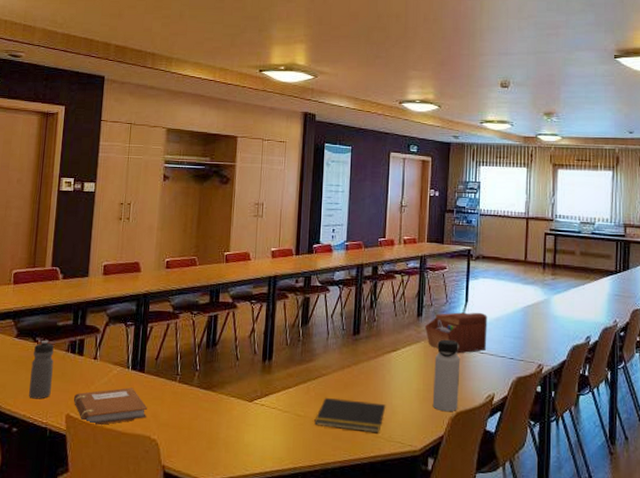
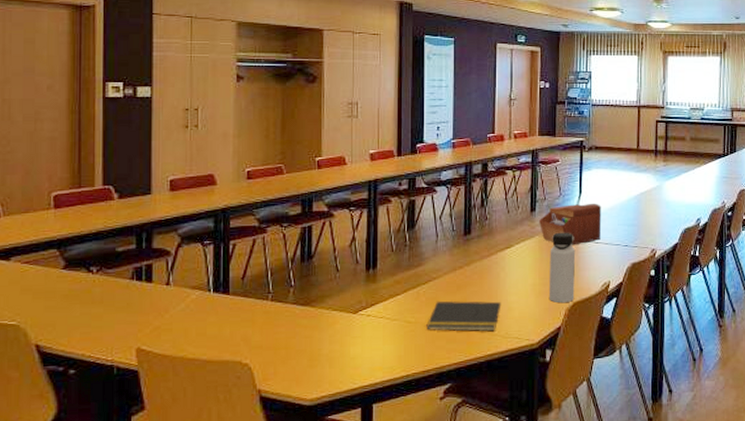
water bottle: present [29,340,54,399] -> none [87,268,115,336]
notebook: present [73,387,148,426] -> none [144,312,236,356]

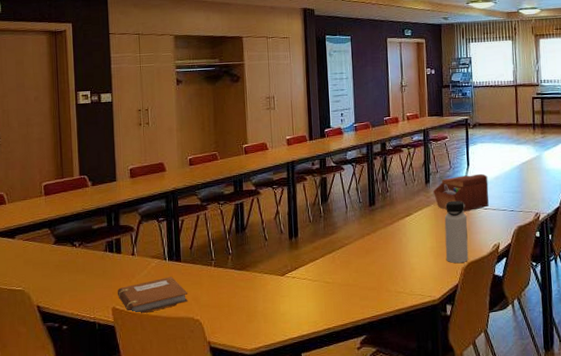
notebook: none [144,312,236,356] -> present [117,276,189,314]
notepad: present [426,300,501,332] -> none [342,263,405,290]

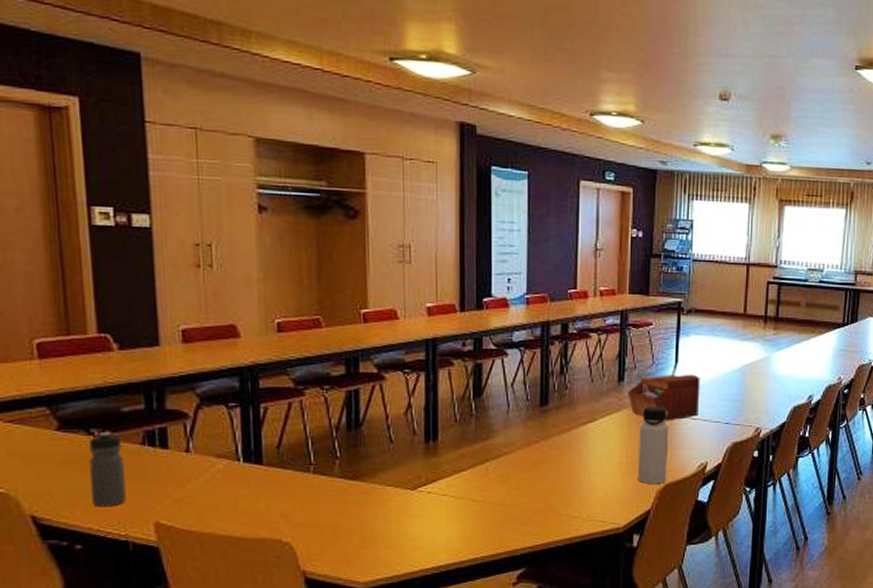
water bottle: none [72,243,95,298] -> present [88,431,126,507]
notebook: present [117,276,189,314] -> none [162,484,274,532]

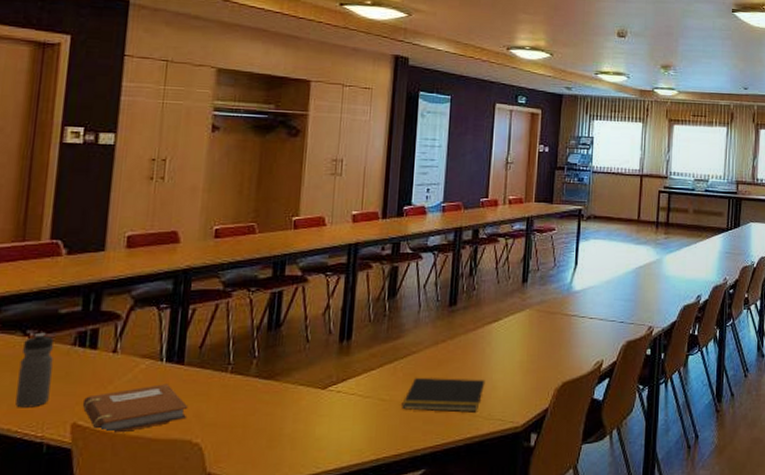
notebook: none [162,484,274,532] -> present [82,384,189,433]
notepad: none [497,478,583,514] -> present [402,377,486,412]
sewing box: present [627,374,701,421] -> none [530,275,598,320]
water bottle: present [637,406,669,485] -> none [536,306,568,383]

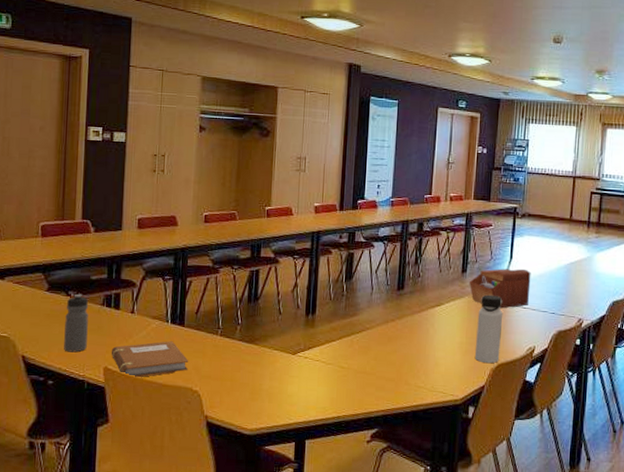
notepad: present [402,377,486,412] -> none [358,350,429,384]
sewing box: none [530,275,598,320] -> present [468,268,531,309]
water bottle: none [536,306,568,383] -> present [474,294,503,364]

